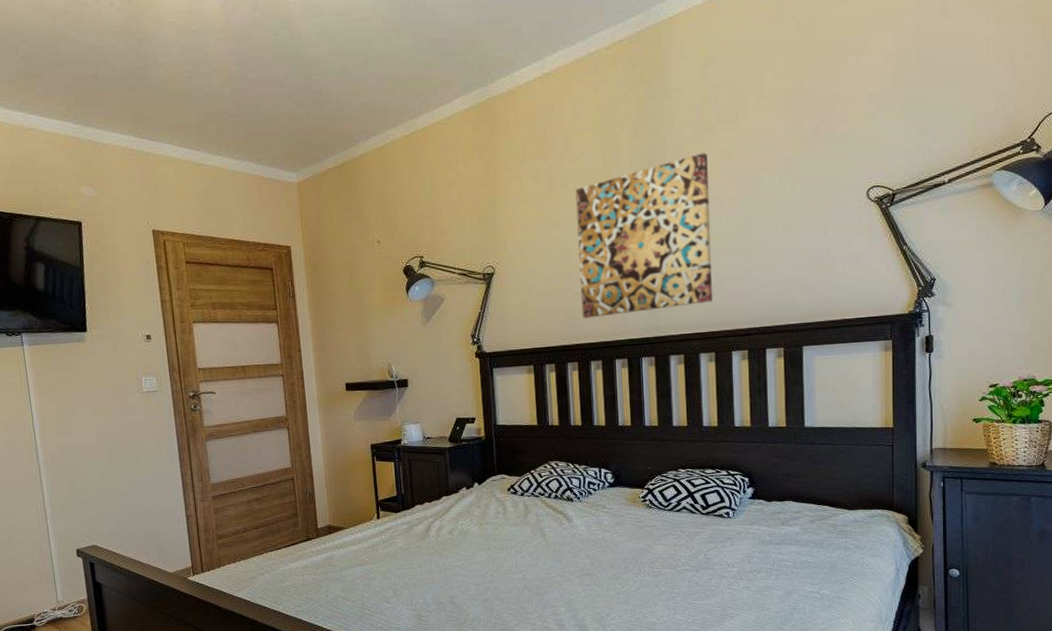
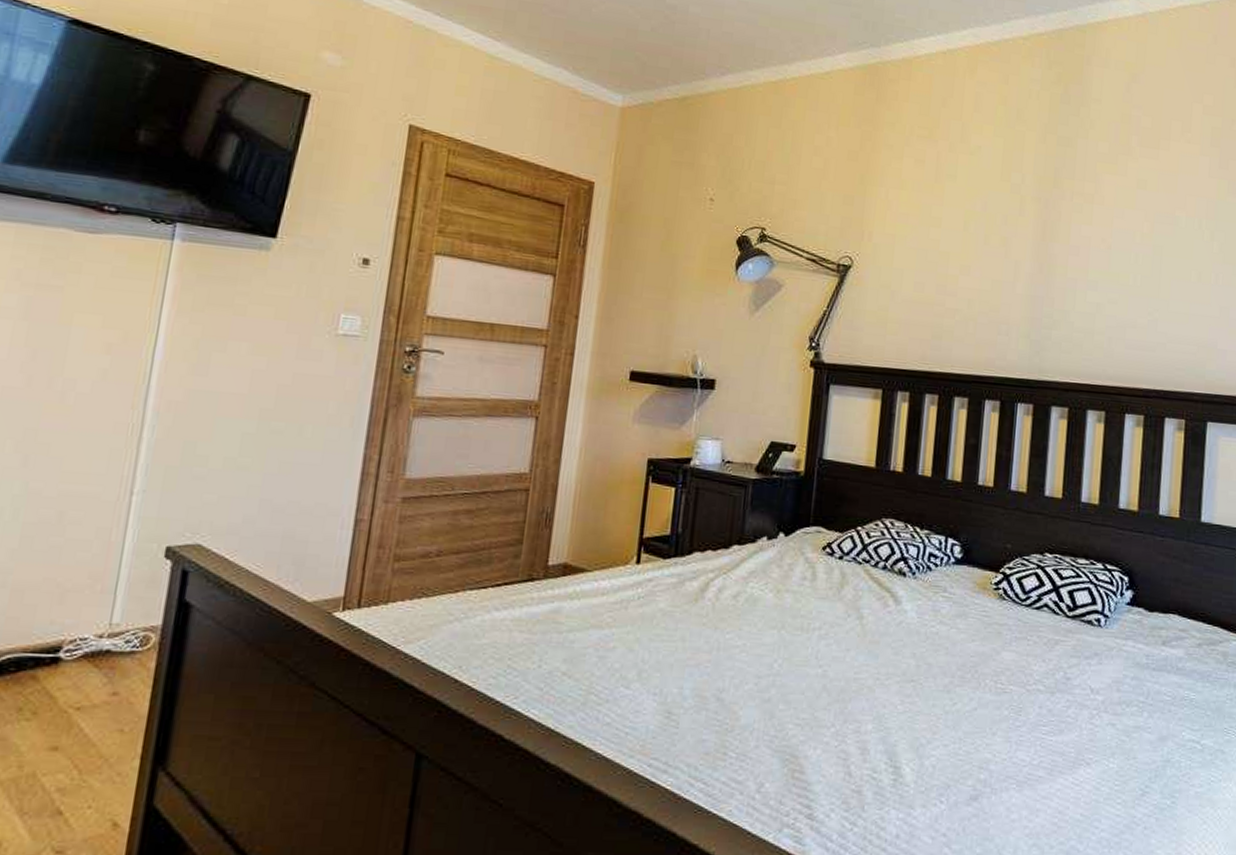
wall art: present [575,152,712,319] -> none [952,175,1122,350]

